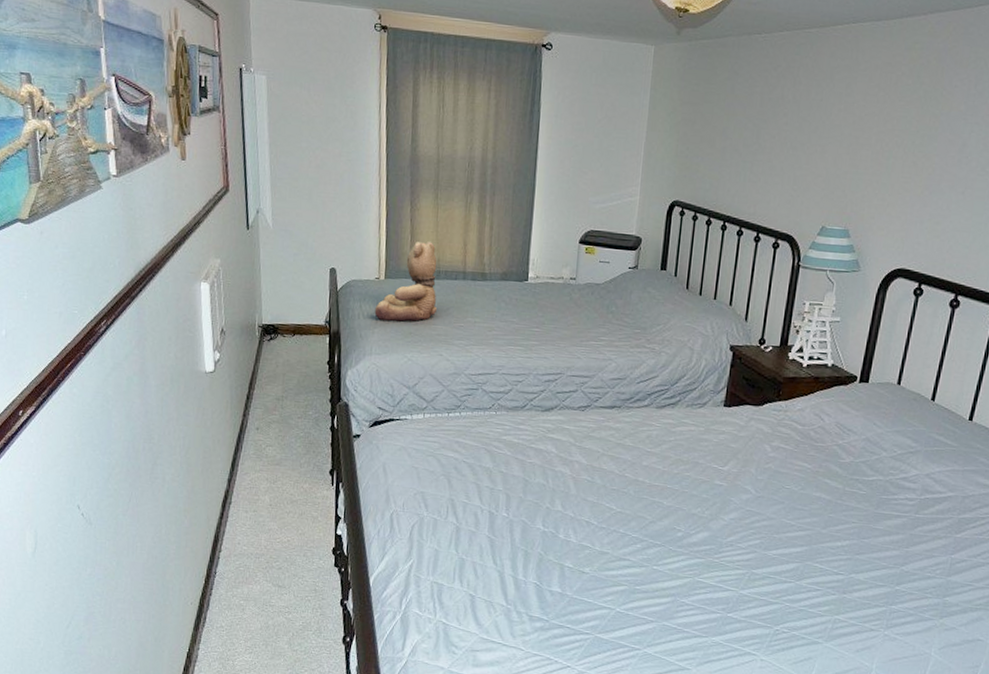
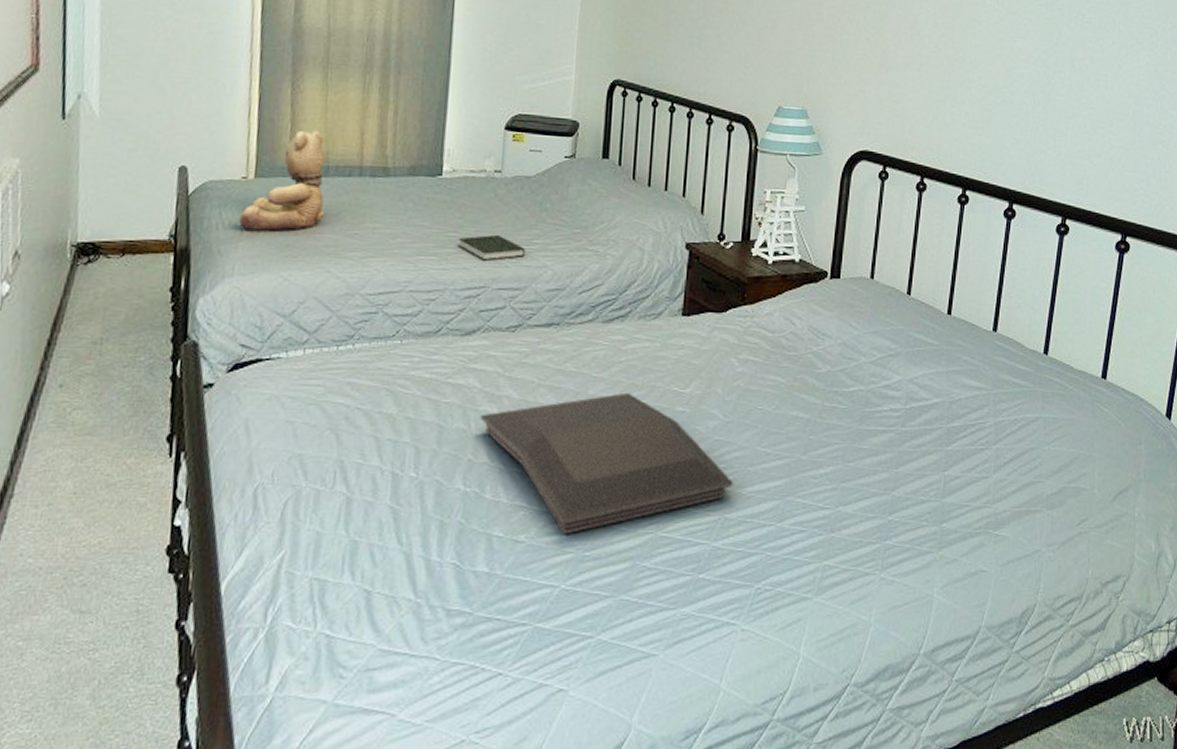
book: none [540,331,595,353] -> present [458,234,526,261]
serving tray: none [556,466,761,572] -> present [480,392,733,535]

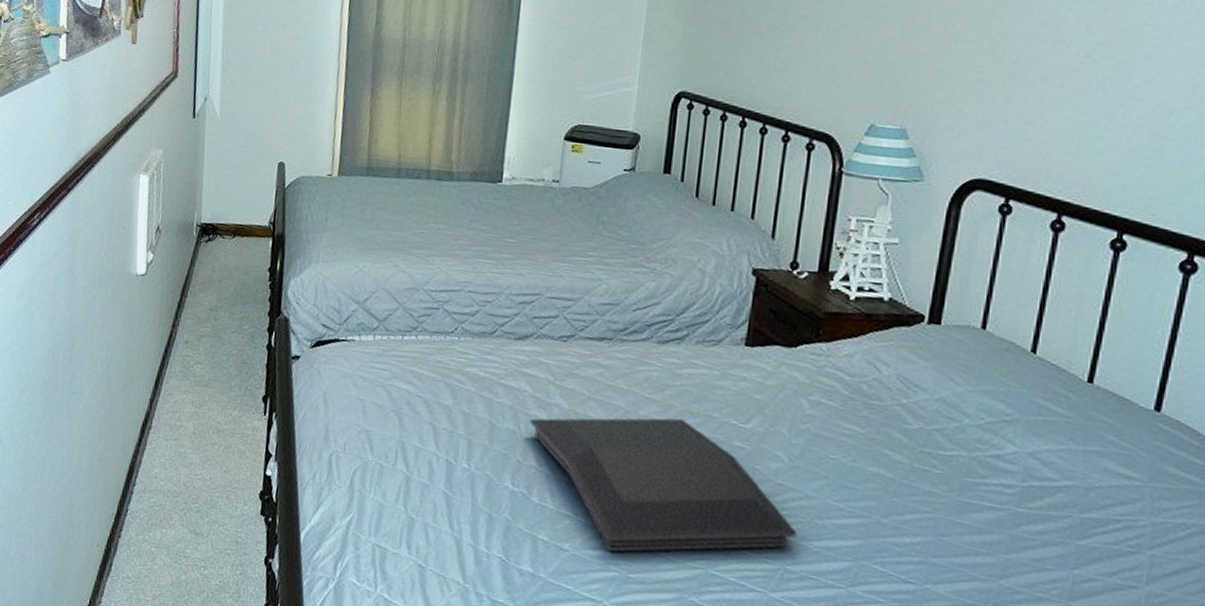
teddy bear: present [239,130,326,232] -> none [324,134,398,226]
book: present [458,234,526,261] -> none [515,243,581,269]

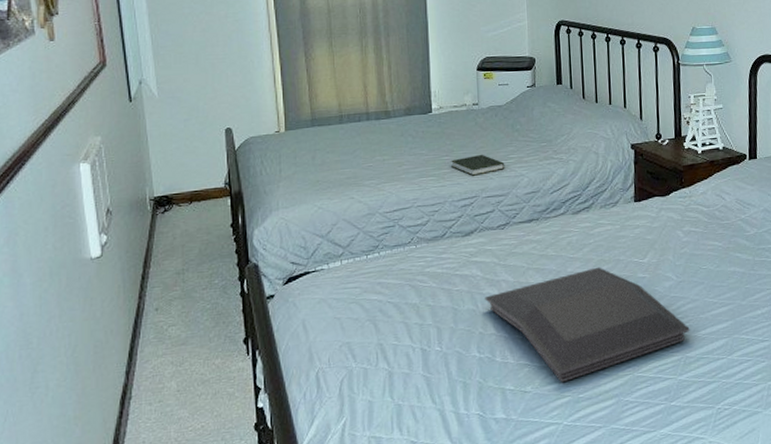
book: none [515,243,581,269] -> present [451,154,505,176]

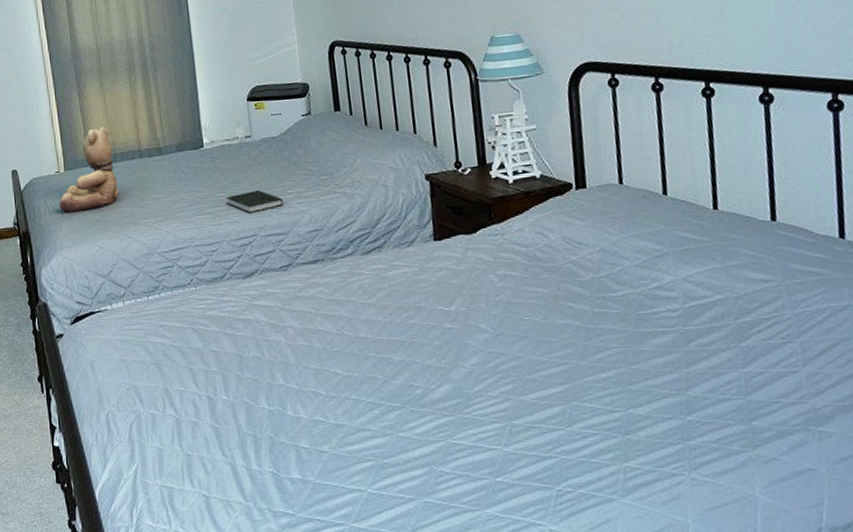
teddy bear: none [277,88,344,173] -> present [59,127,120,213]
serving tray: present [485,267,690,383] -> none [270,314,514,445]

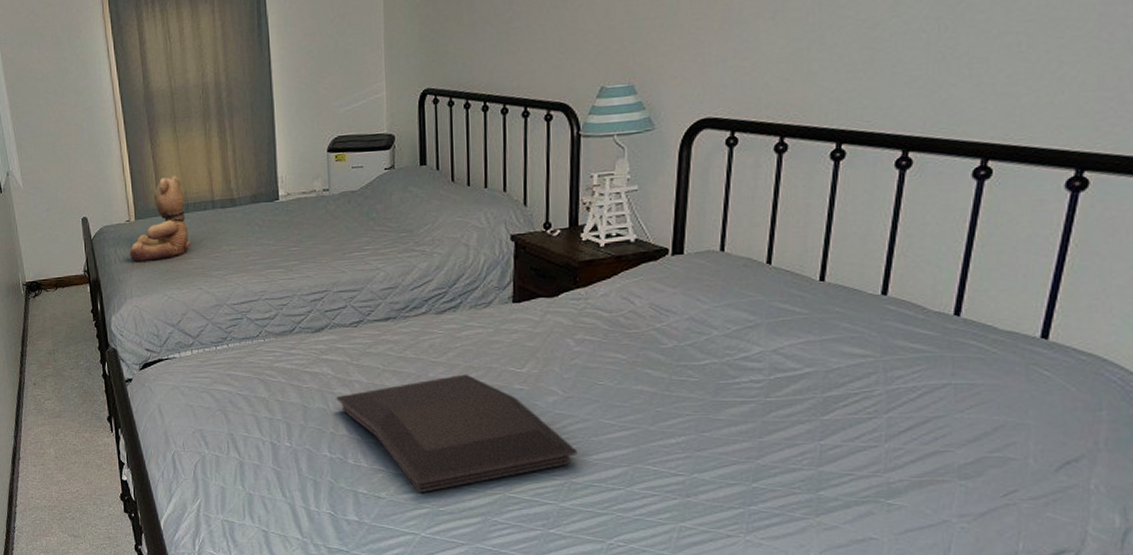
book: present [226,189,284,213] -> none [300,245,359,269]
serving tray: none [270,314,514,445] -> present [336,374,578,493]

